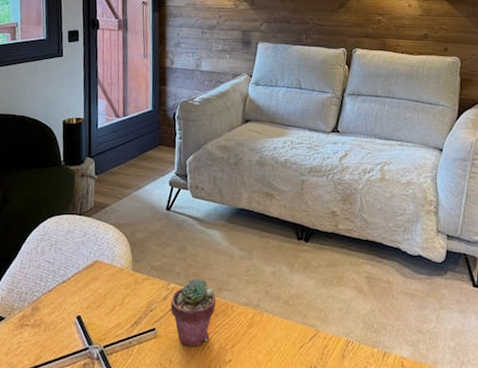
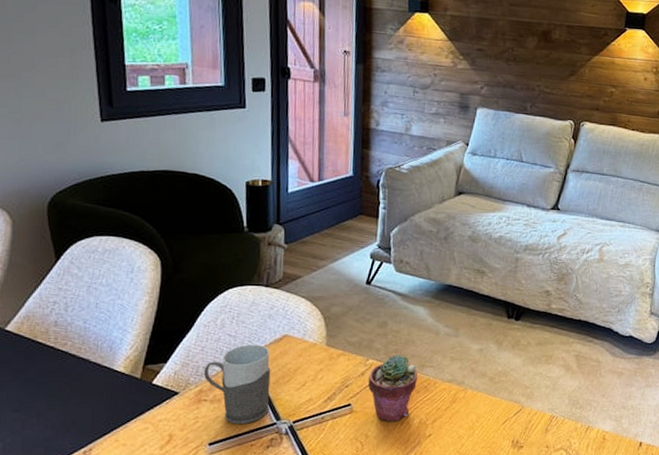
mug: none [26,270,84,348] -> present [204,344,271,424]

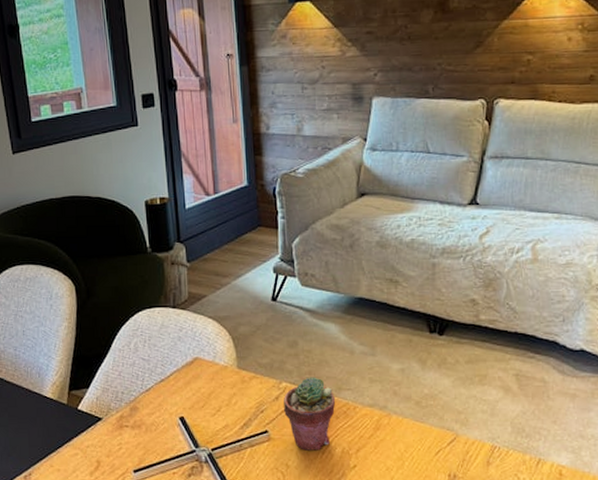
mug: present [204,344,271,424] -> none [123,368,187,451]

